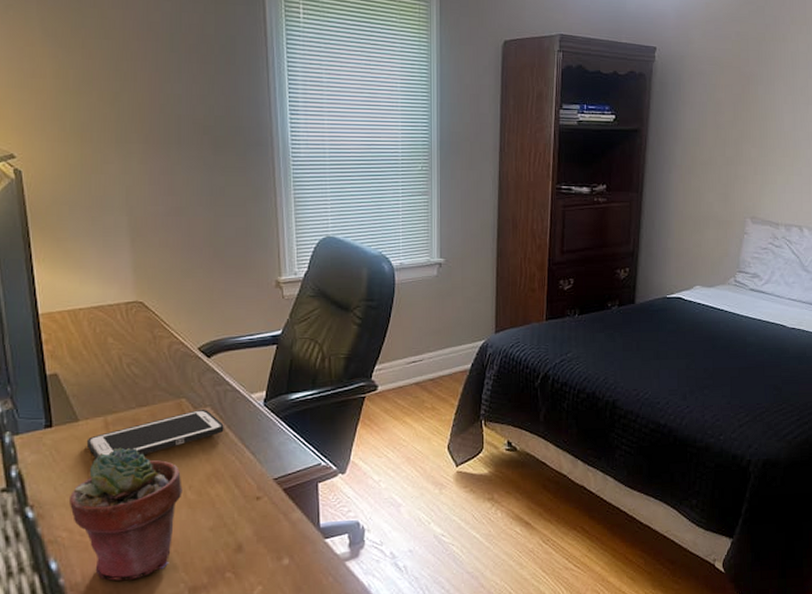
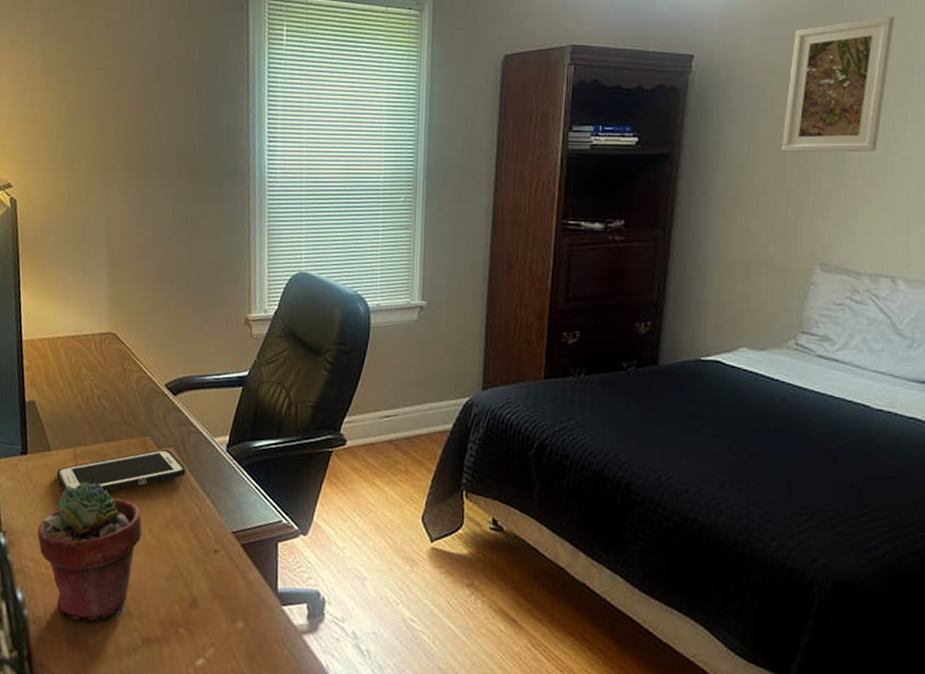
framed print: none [723,22,800,129] -> present [782,16,895,152]

